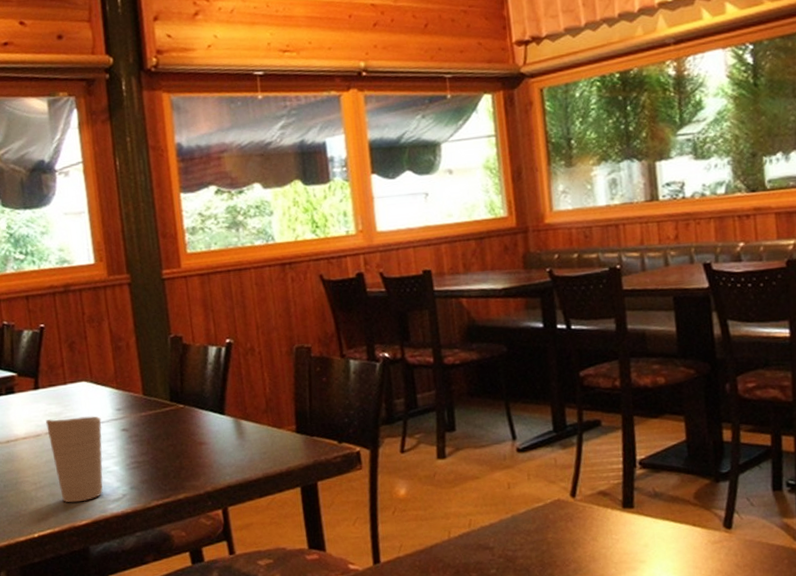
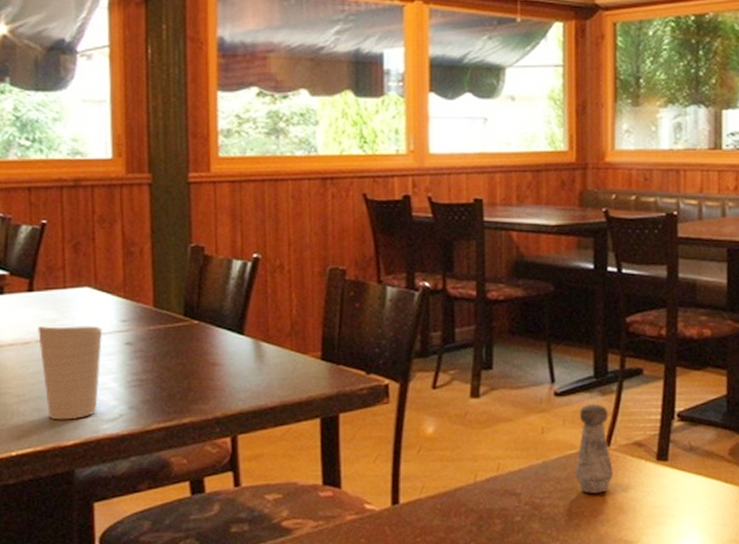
salt shaker: none [542,457,582,544] -> present [575,404,614,493]

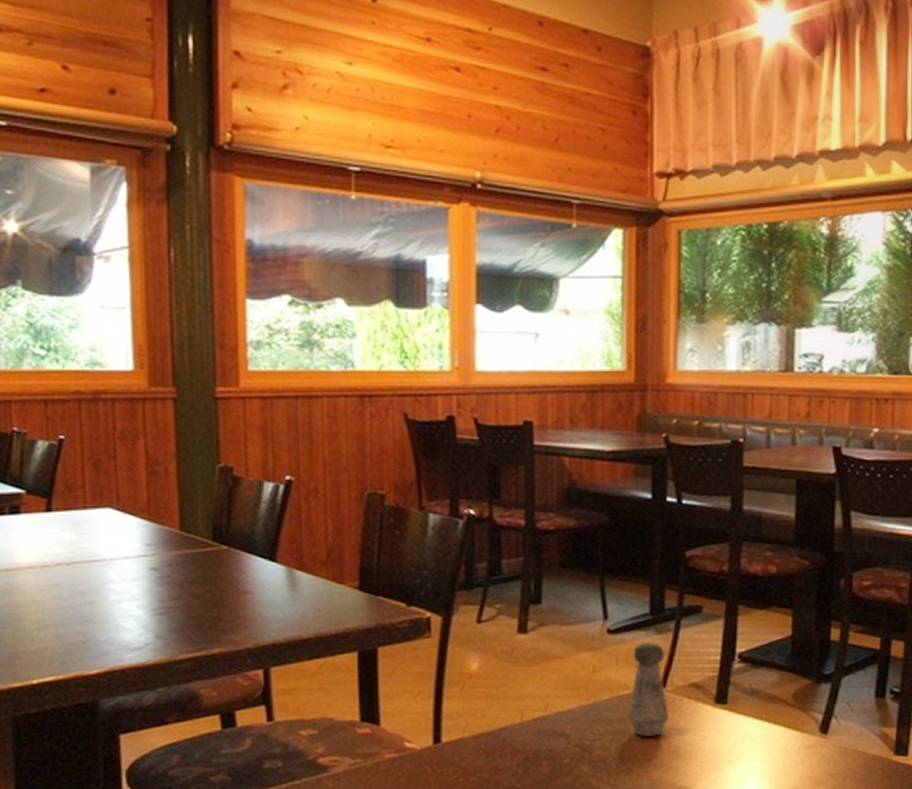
cup: present [38,325,103,420] -> none [57,548,126,648]

